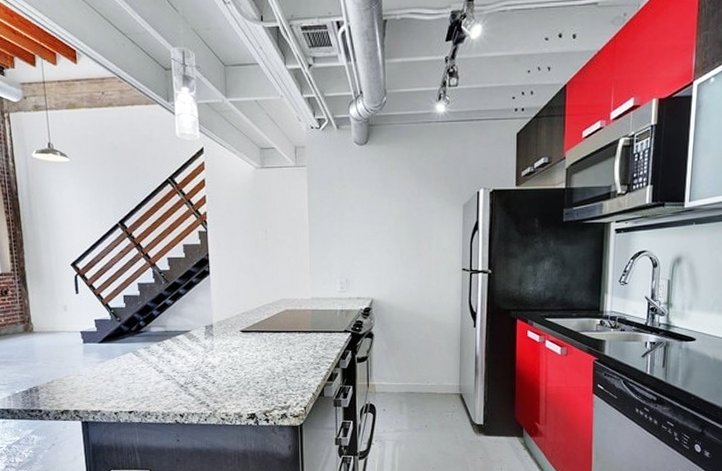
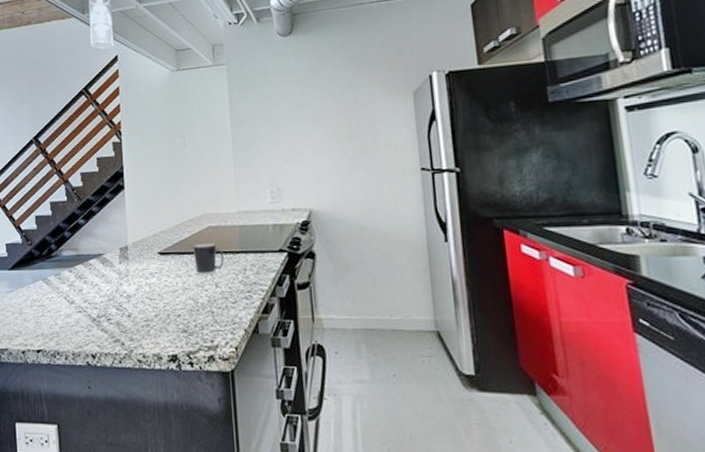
mug: none [271,323,298,350] -> present [193,242,224,275]

